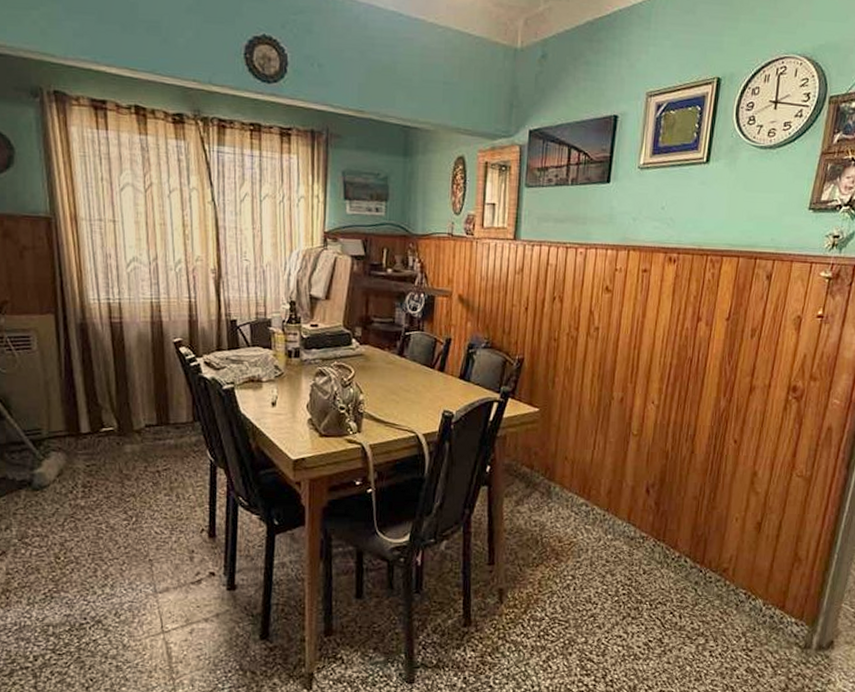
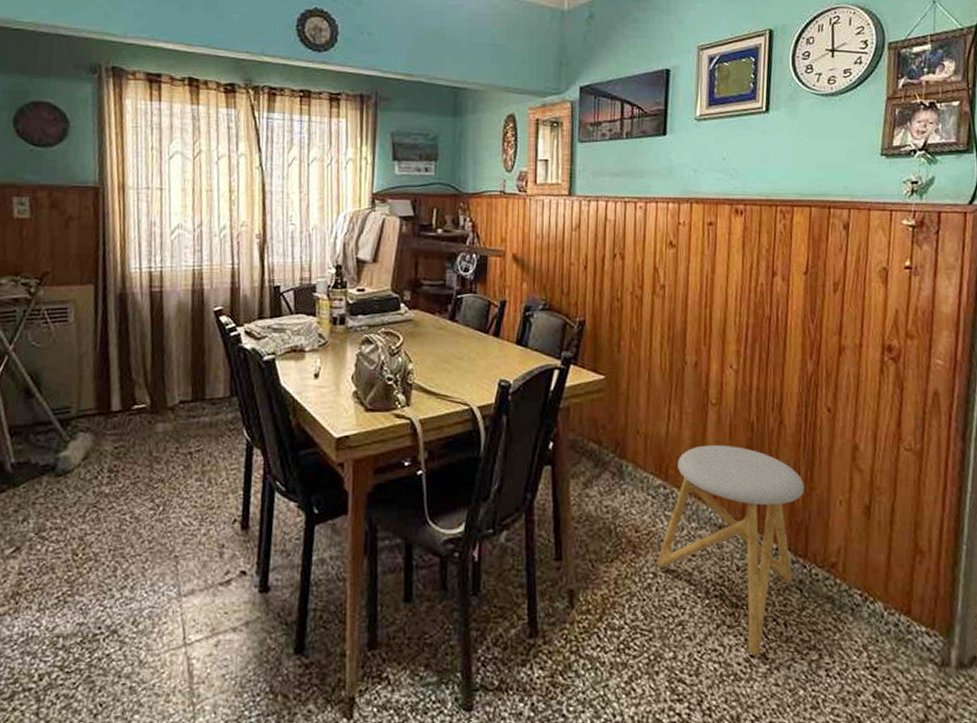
stool: none [575,470,707,641] -> present [656,445,805,656]

